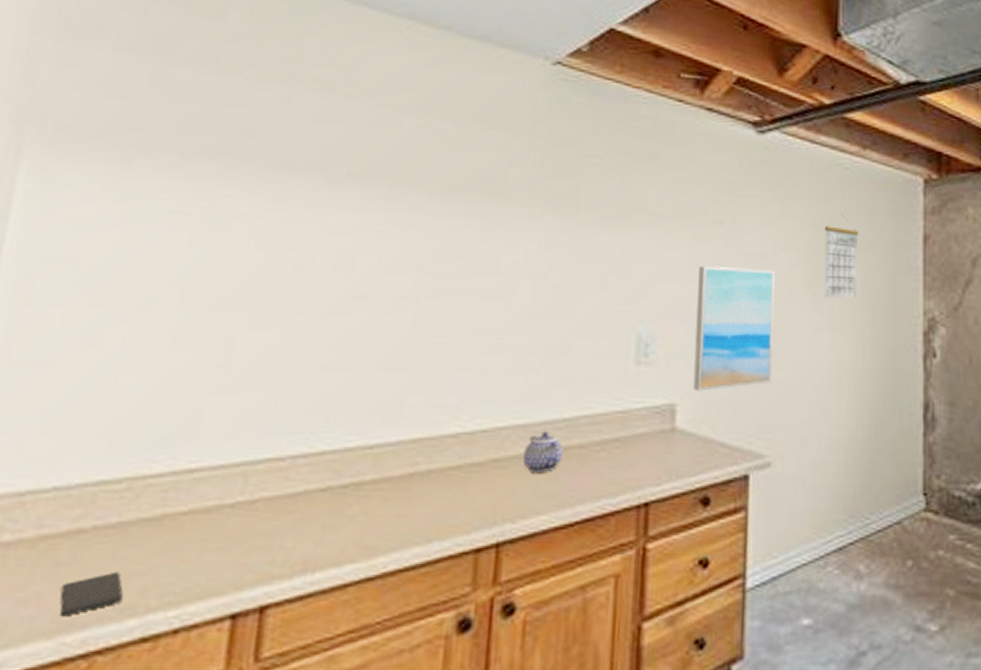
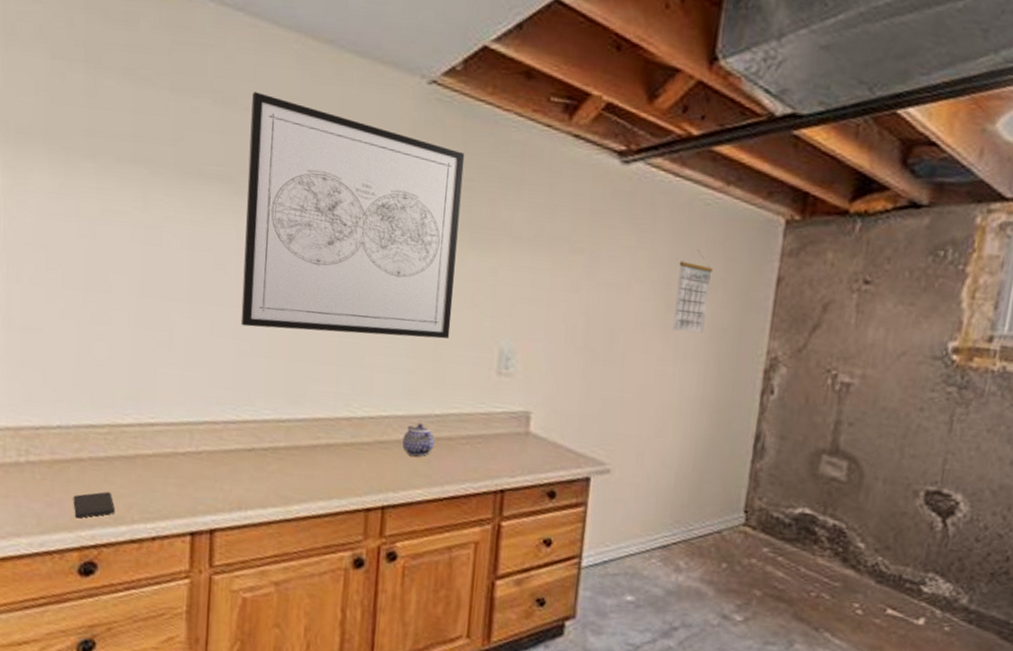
wall art: none [323,78,593,335] -> present [240,92,465,339]
wall art: present [693,266,775,391] -> none [546,291,628,404]

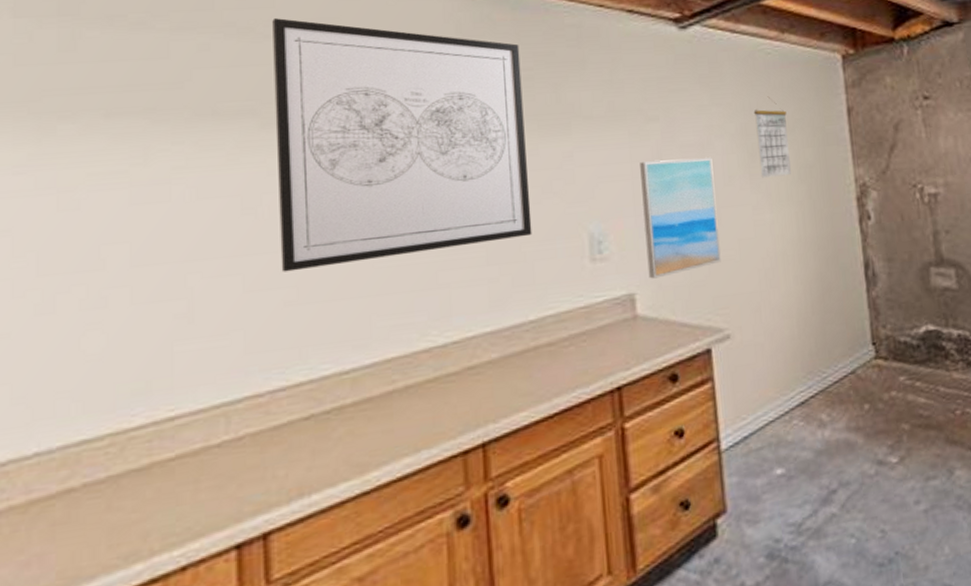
smartphone: present [73,491,116,519] -> none [61,522,126,573]
teapot: present [402,423,435,457] -> none [496,334,534,375]
wall art: none [546,291,628,404] -> present [640,158,721,279]

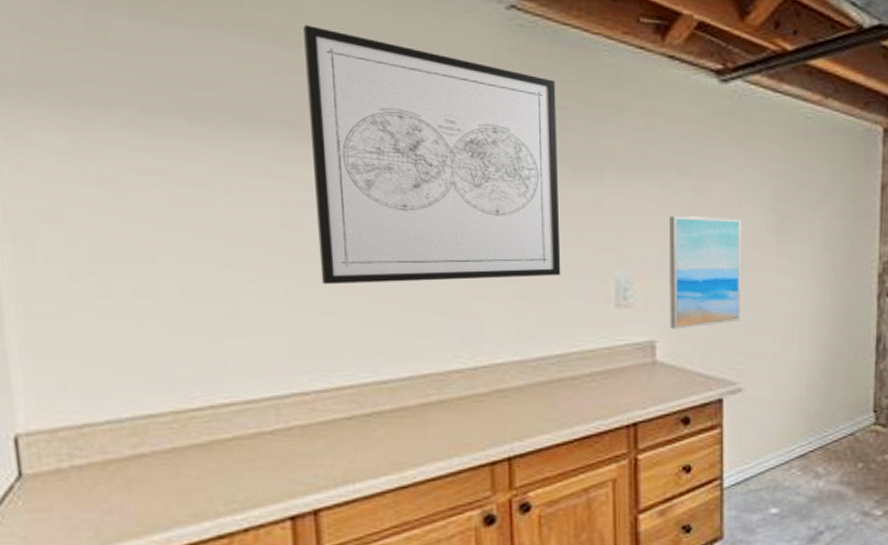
calendar: present [753,96,791,178] -> none [787,163,820,245]

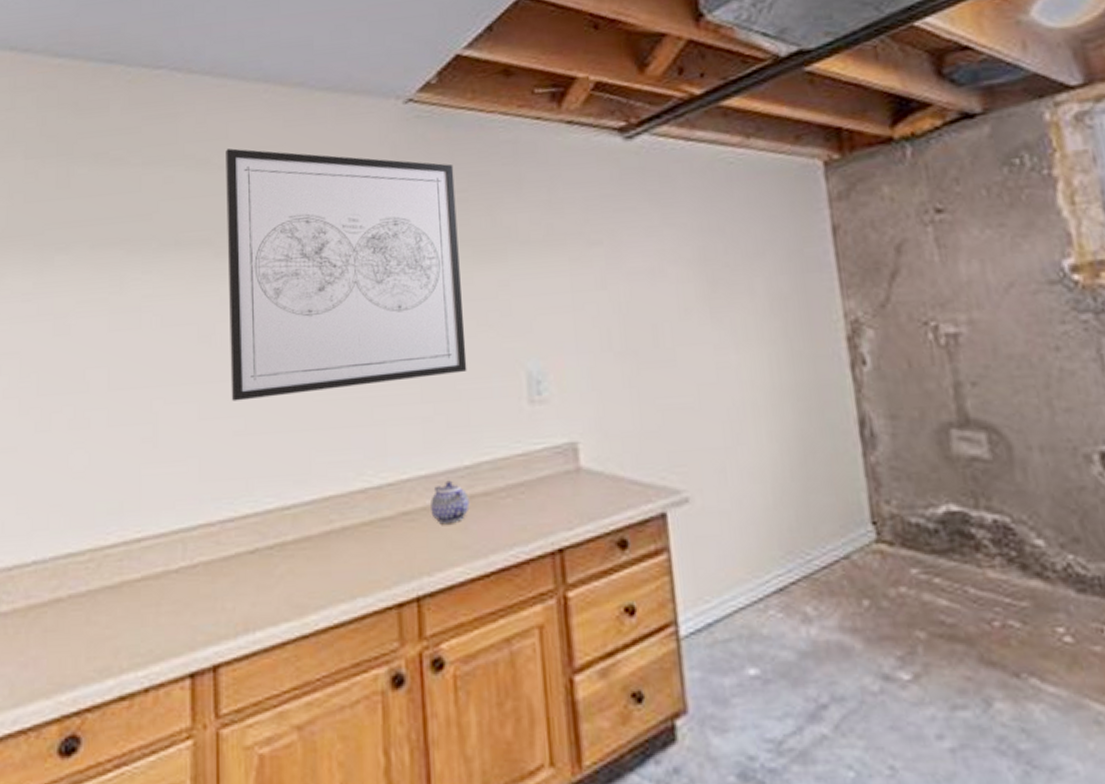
teapot: none [523,366,558,401] -> present [431,480,470,524]
wall art: present [670,216,741,329] -> none [582,287,677,427]

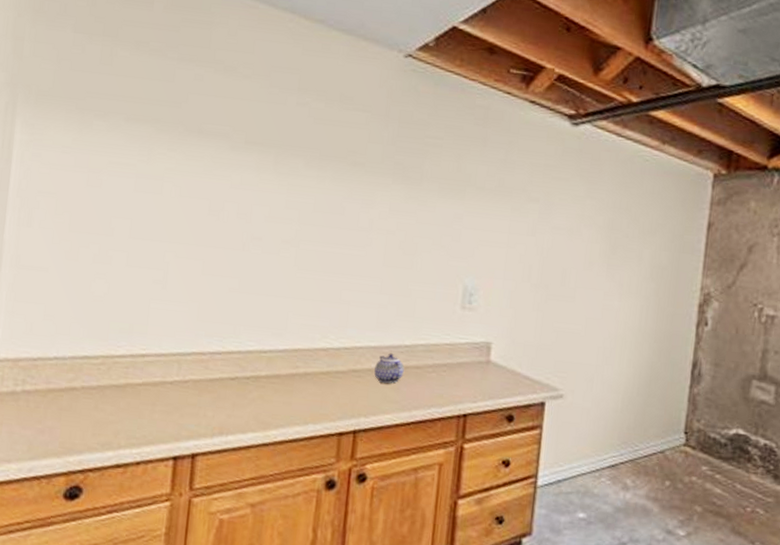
wall art: present [226,148,467,402] -> none [230,62,436,277]

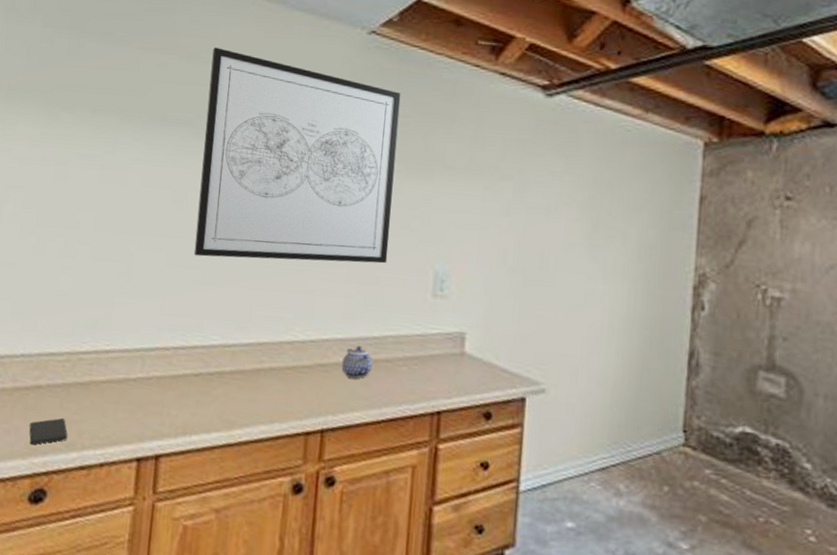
smartphone: none [64,418,104,445] -> present [29,417,68,445]
wall art: none [230,62,436,277] -> present [193,47,401,264]

